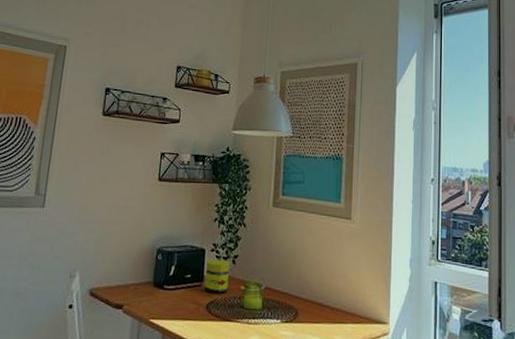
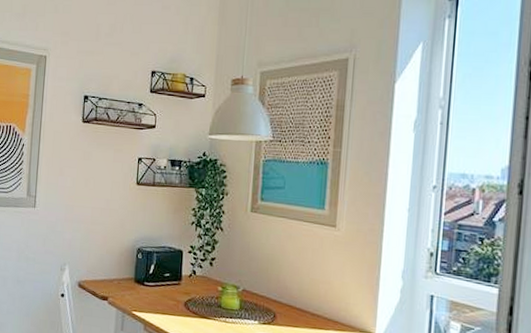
jar: present [204,259,230,294] -> none [182,260,207,293]

